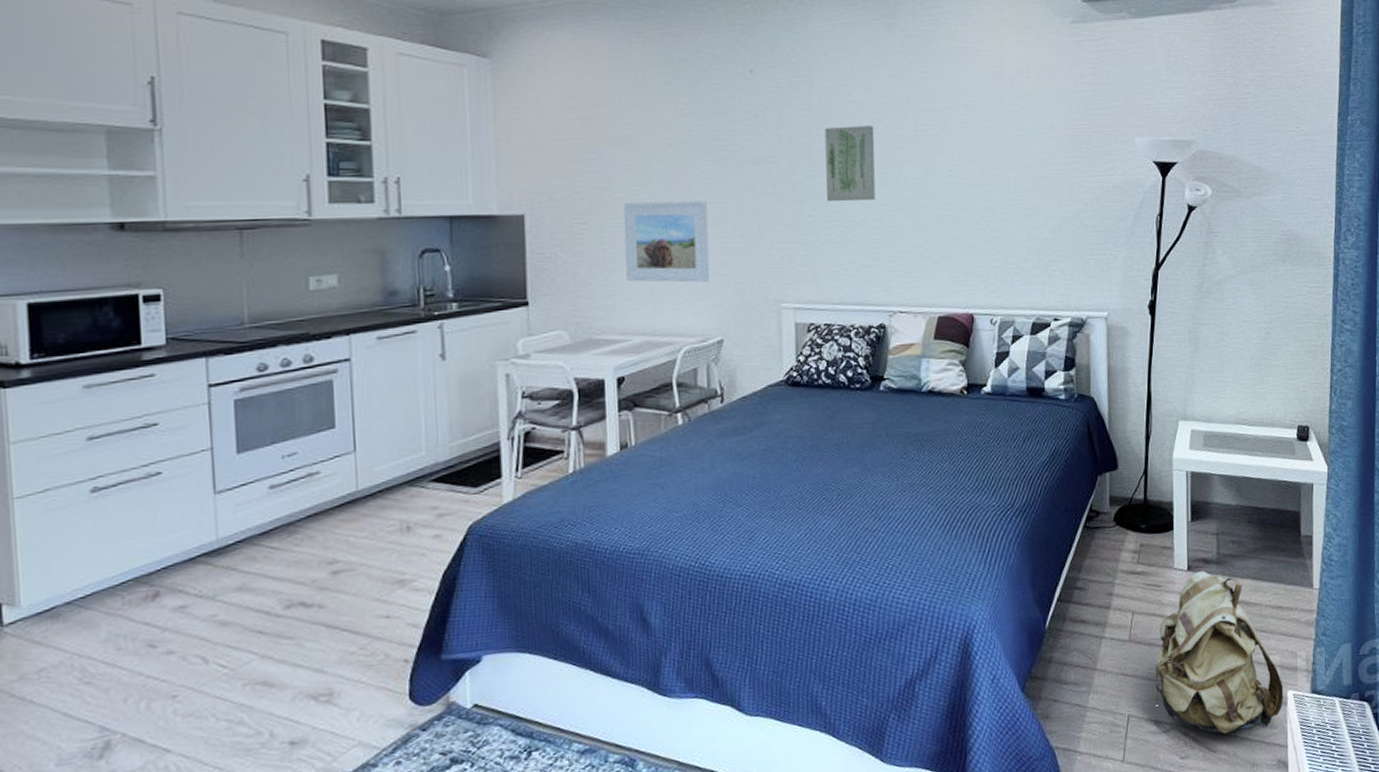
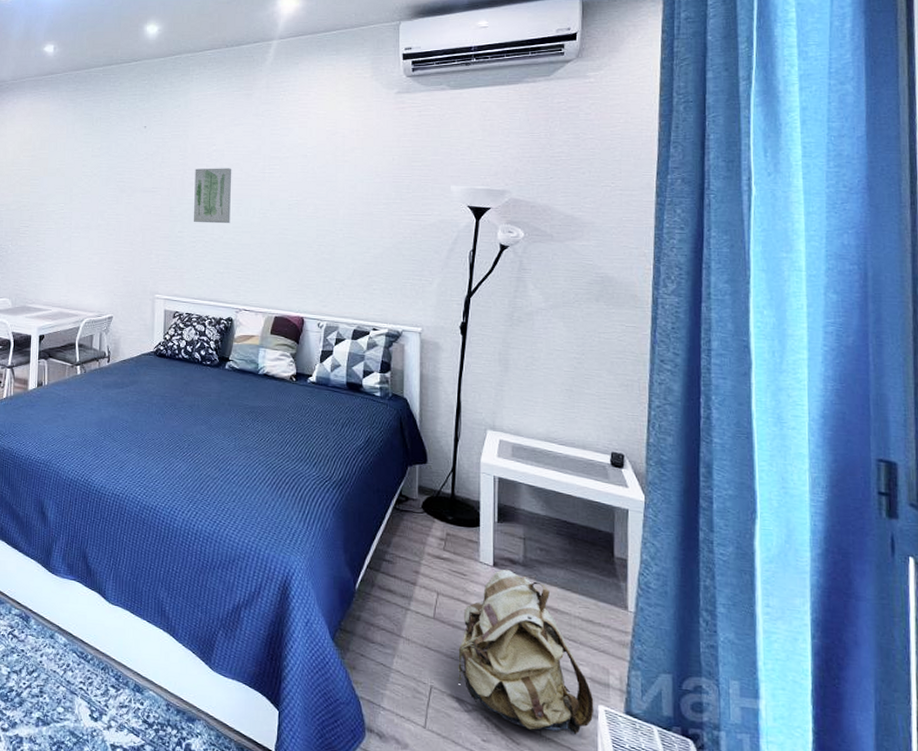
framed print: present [623,200,710,283] -> none [51,215,108,274]

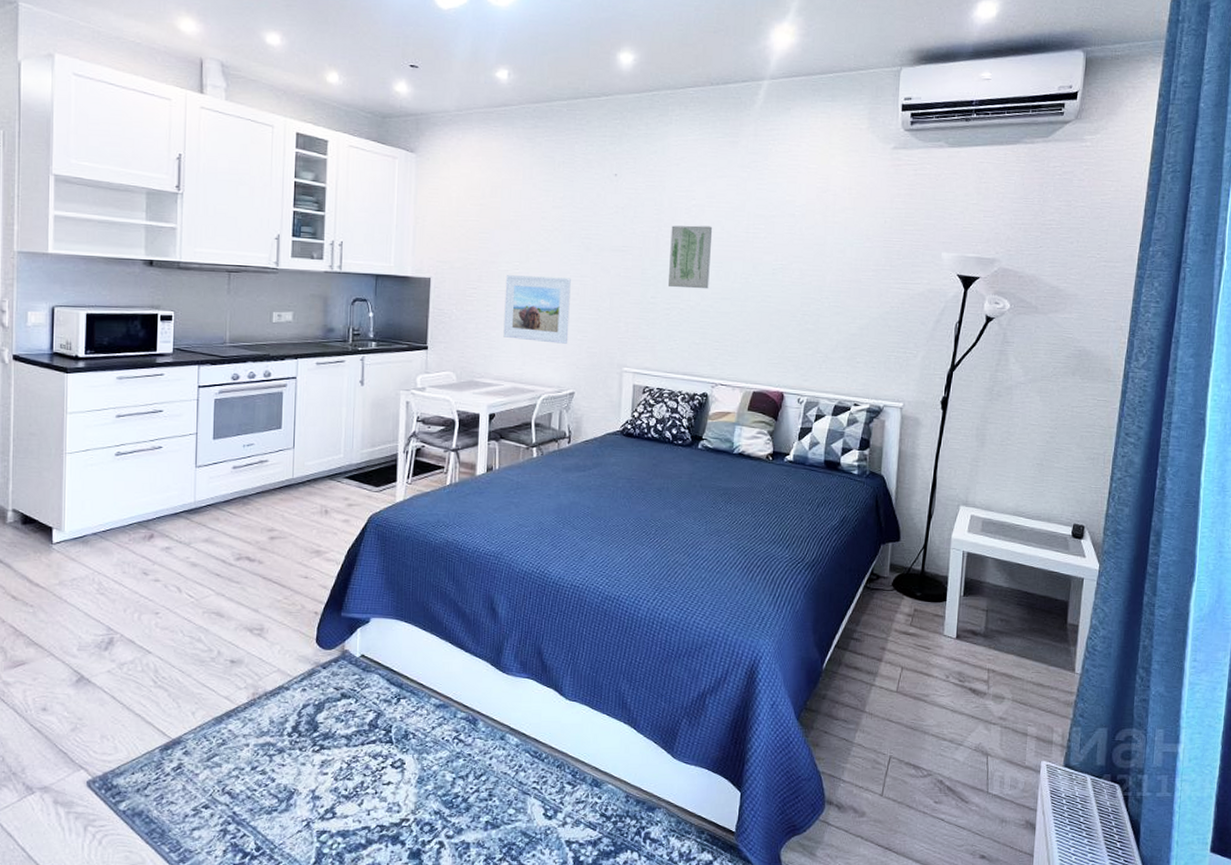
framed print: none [51,215,108,274] -> present [503,275,571,344]
backpack: present [457,569,594,735] -> none [915,640,1038,789]

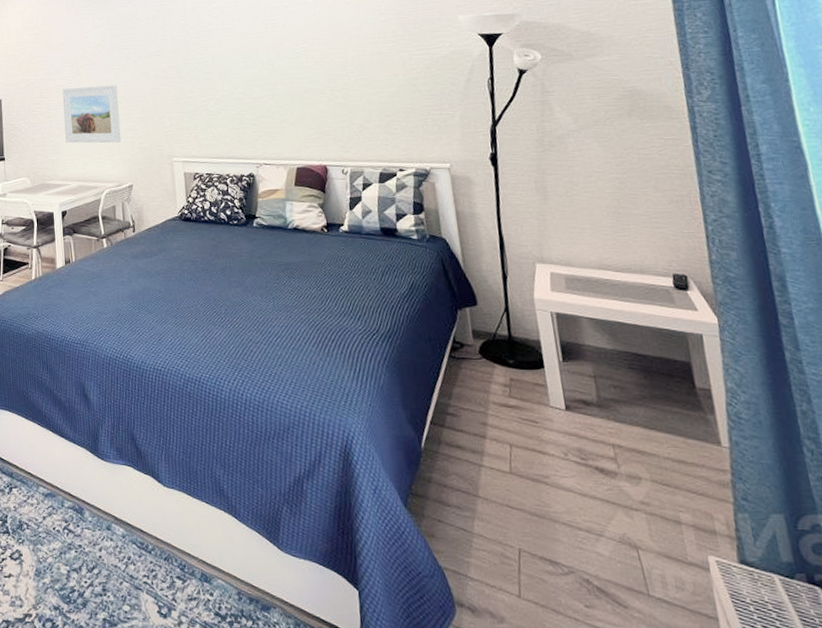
wall art: present [669,225,713,289] -> none [197,23,239,81]

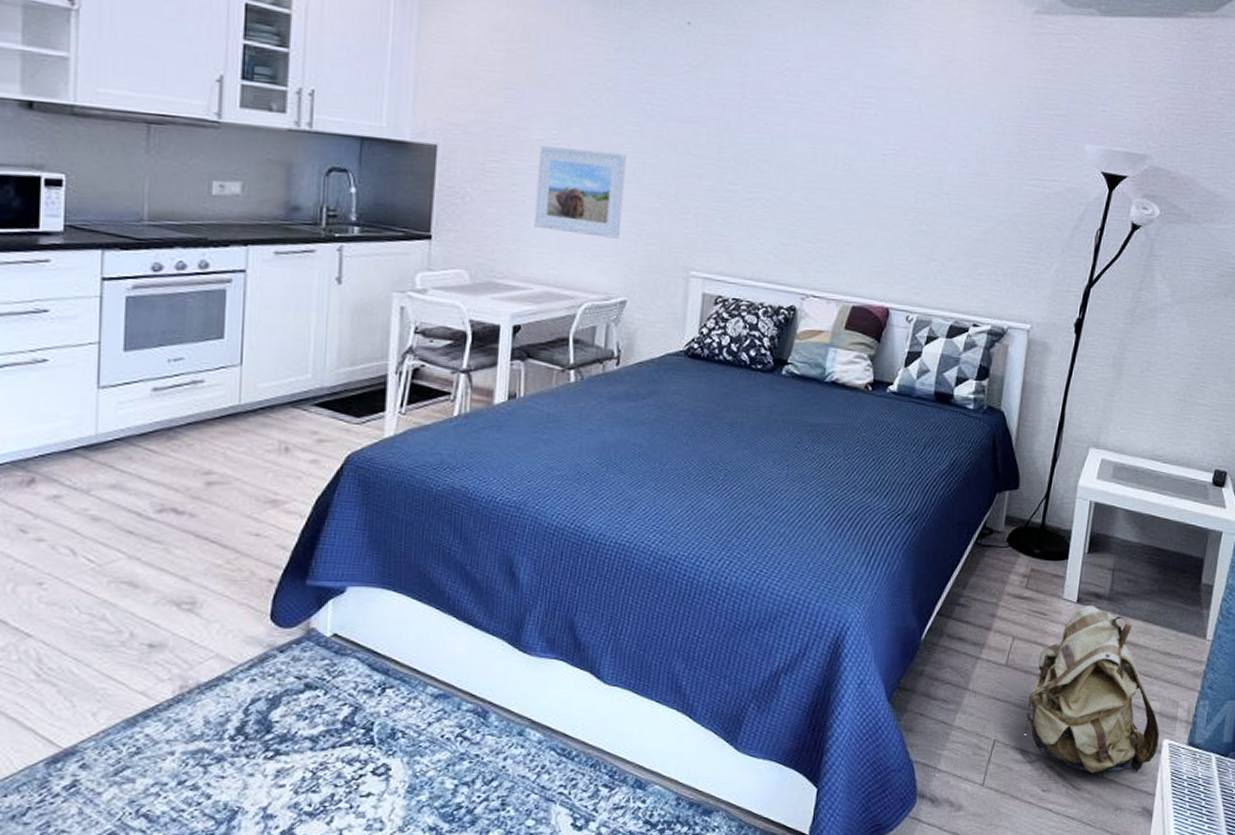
backpack: none [542,411,705,592] -> present [1023,604,1160,773]

